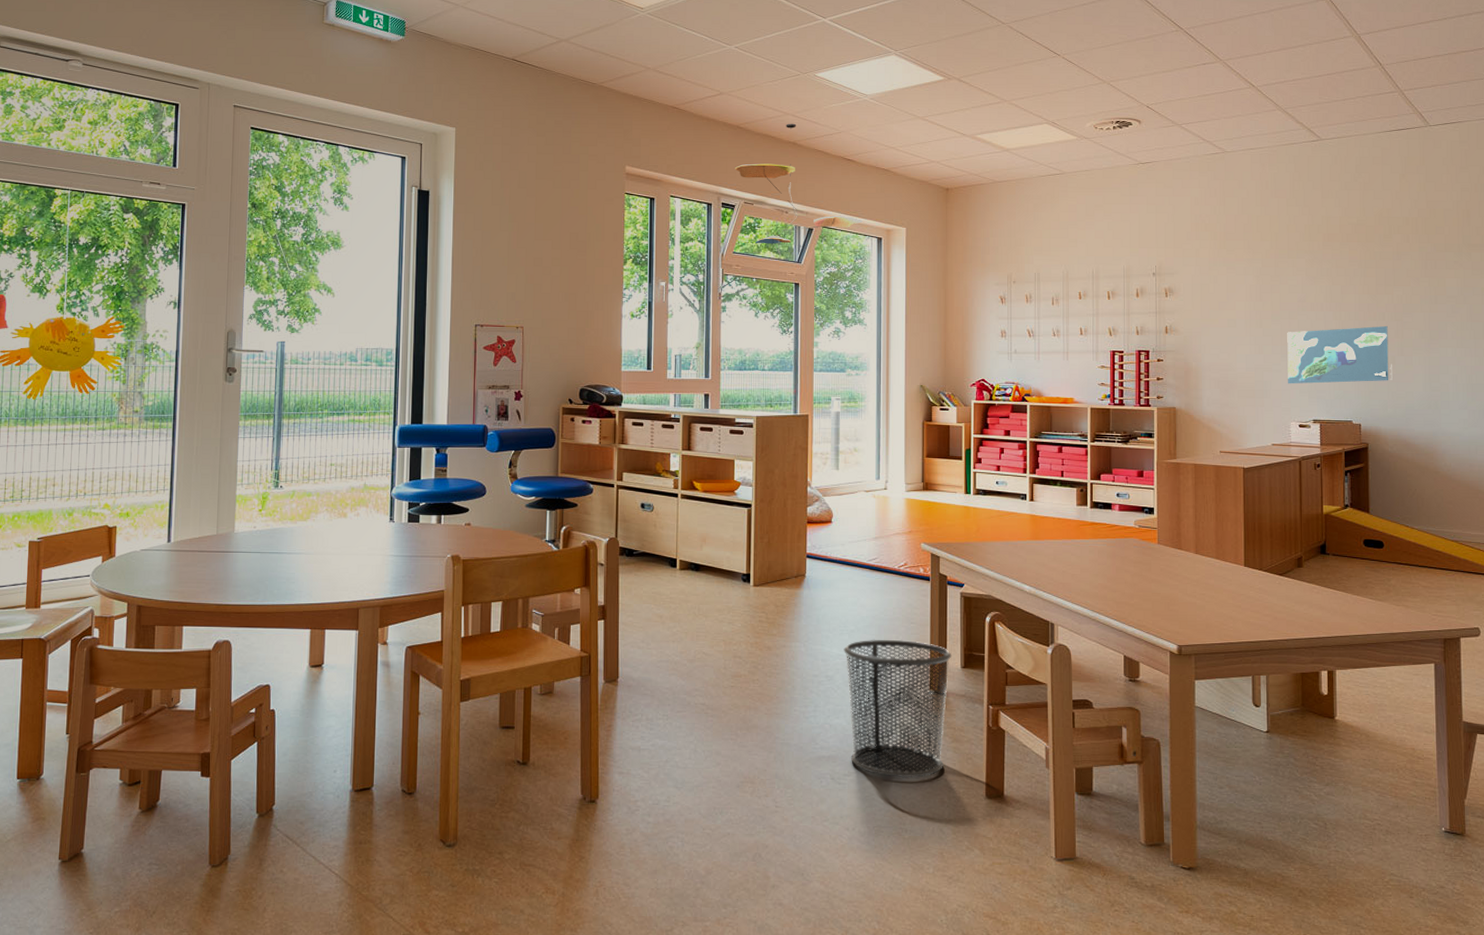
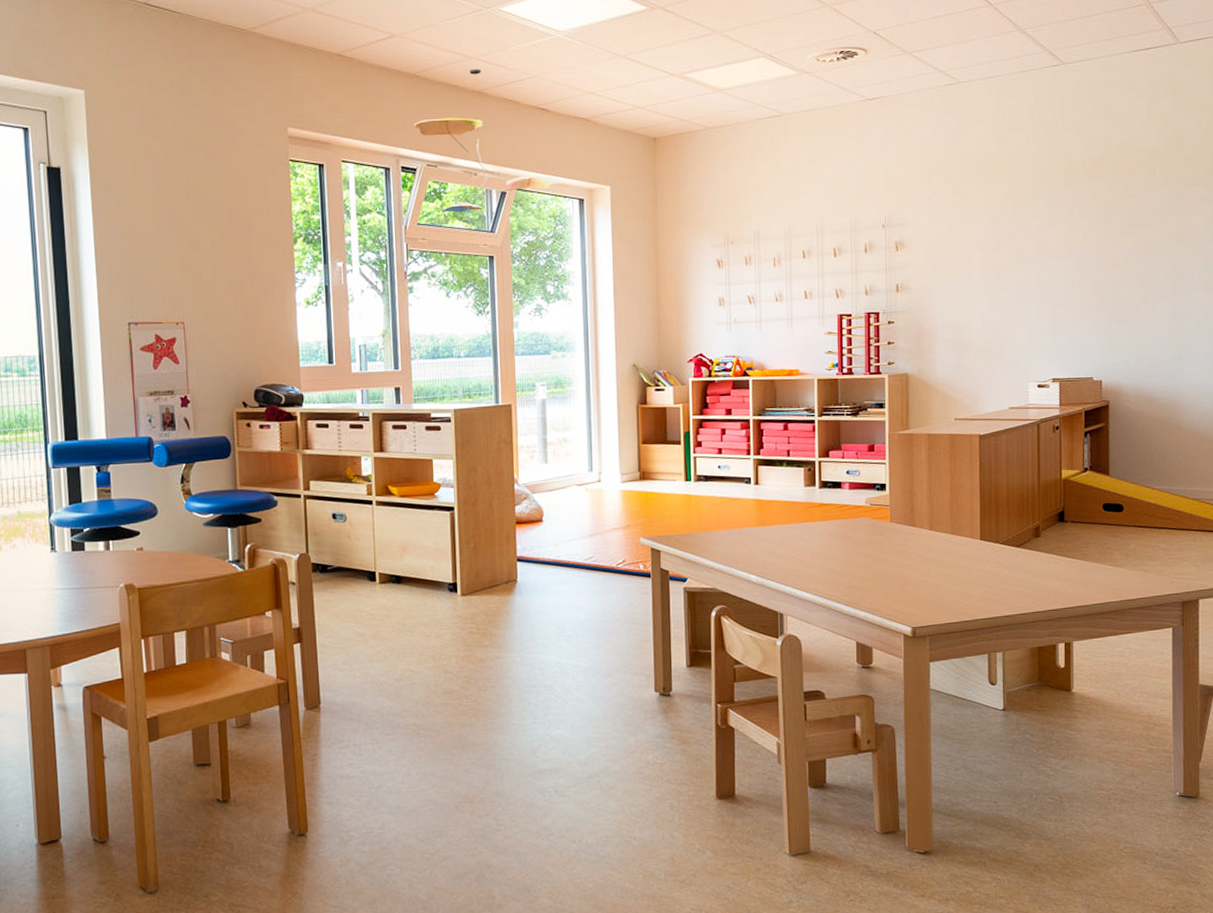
waste bin: present [844,639,952,778] -> none [562,641,677,785]
map: present [1287,325,1393,384] -> none [1025,271,1135,341]

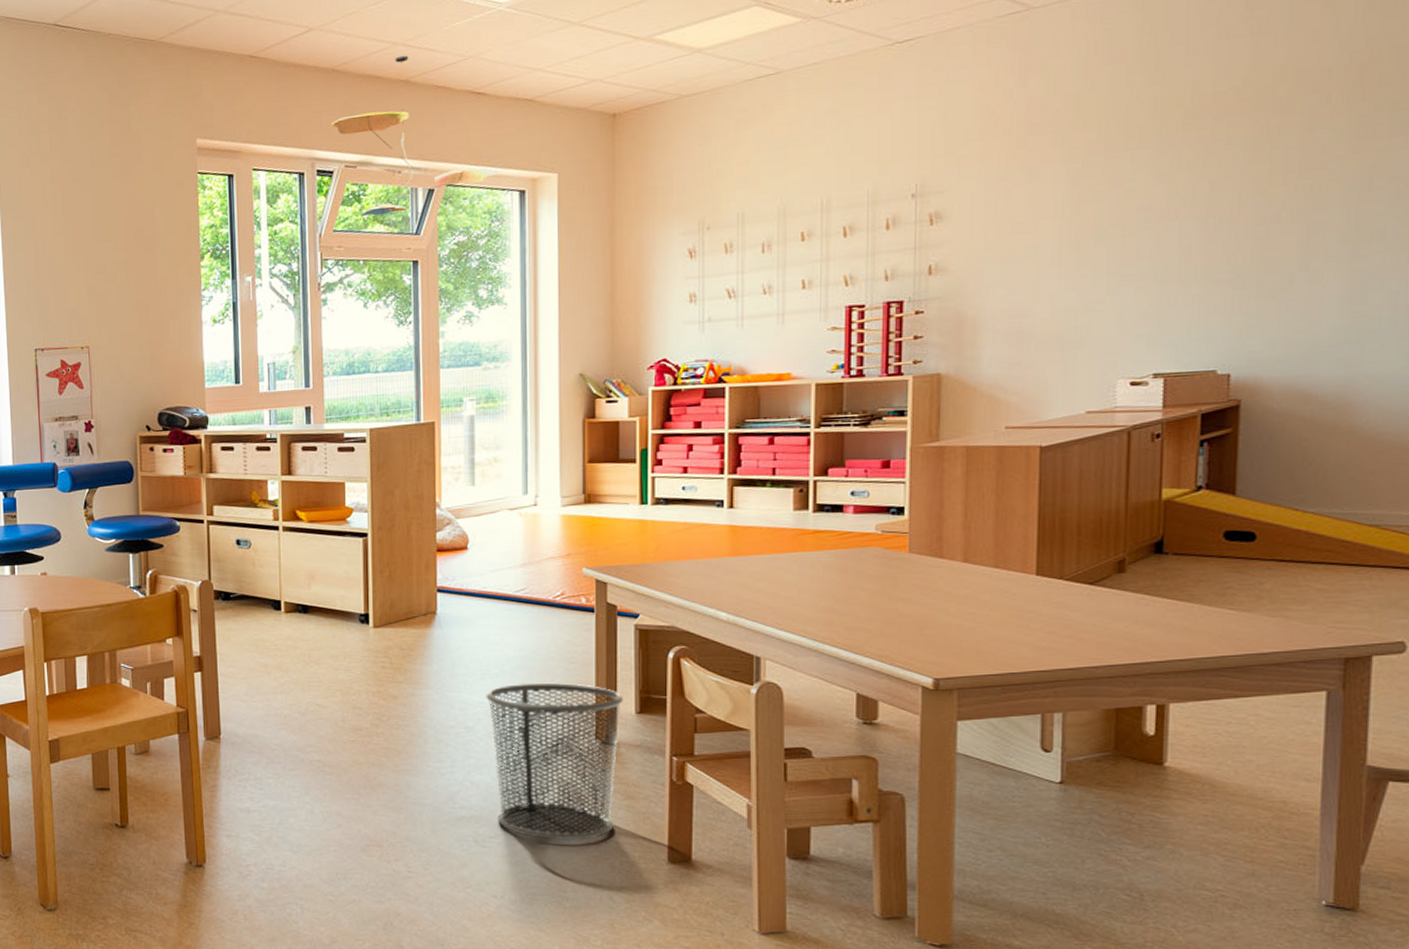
waste bin: none [562,641,677,785] -> present [486,682,624,841]

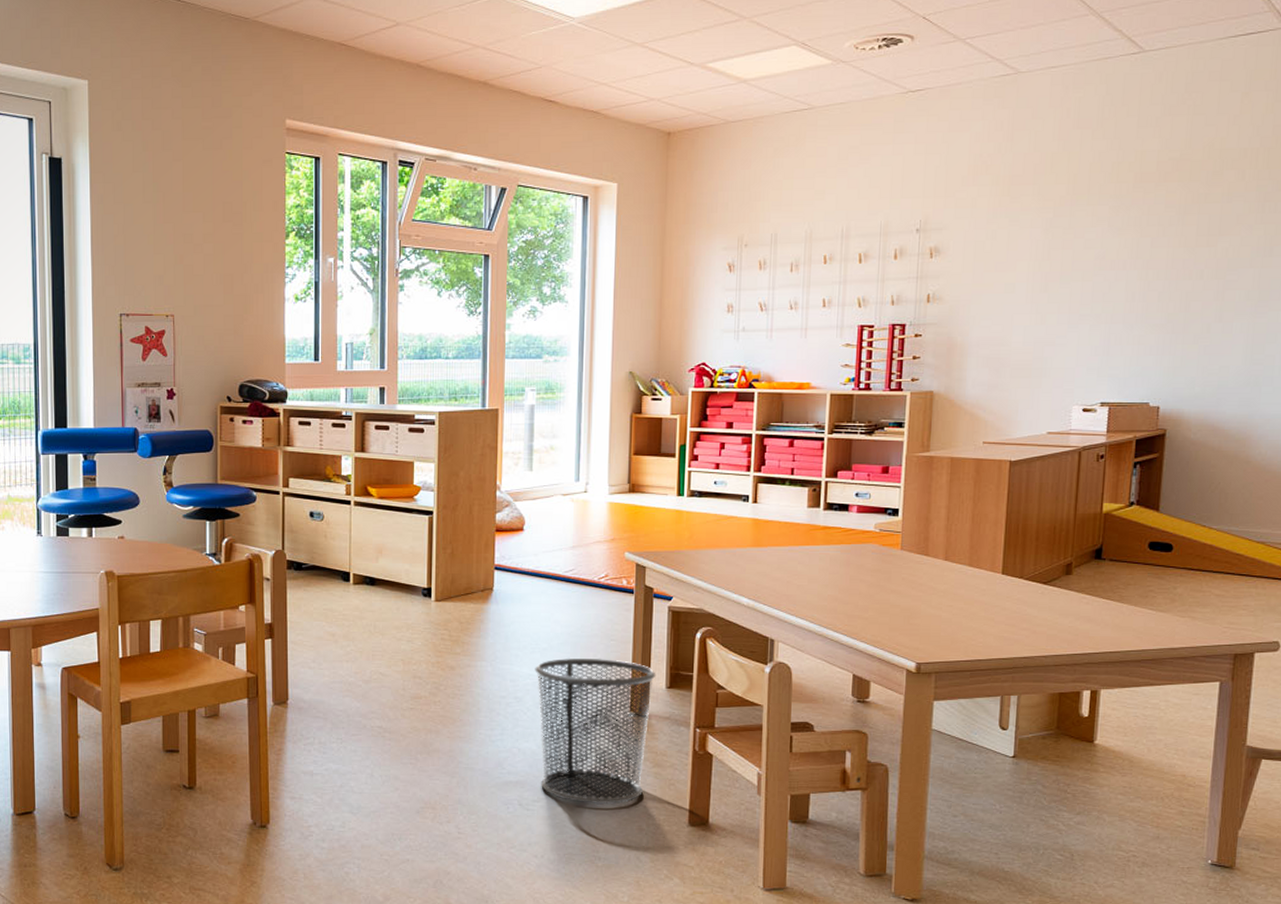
ceiling mobile: present [331,55,499,232] -> none [413,58,566,226]

